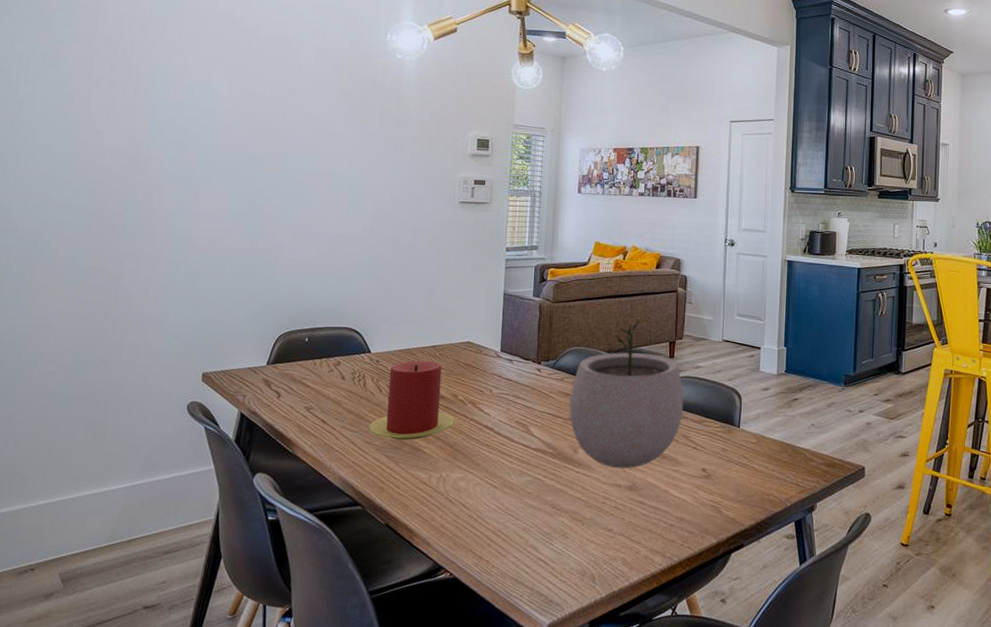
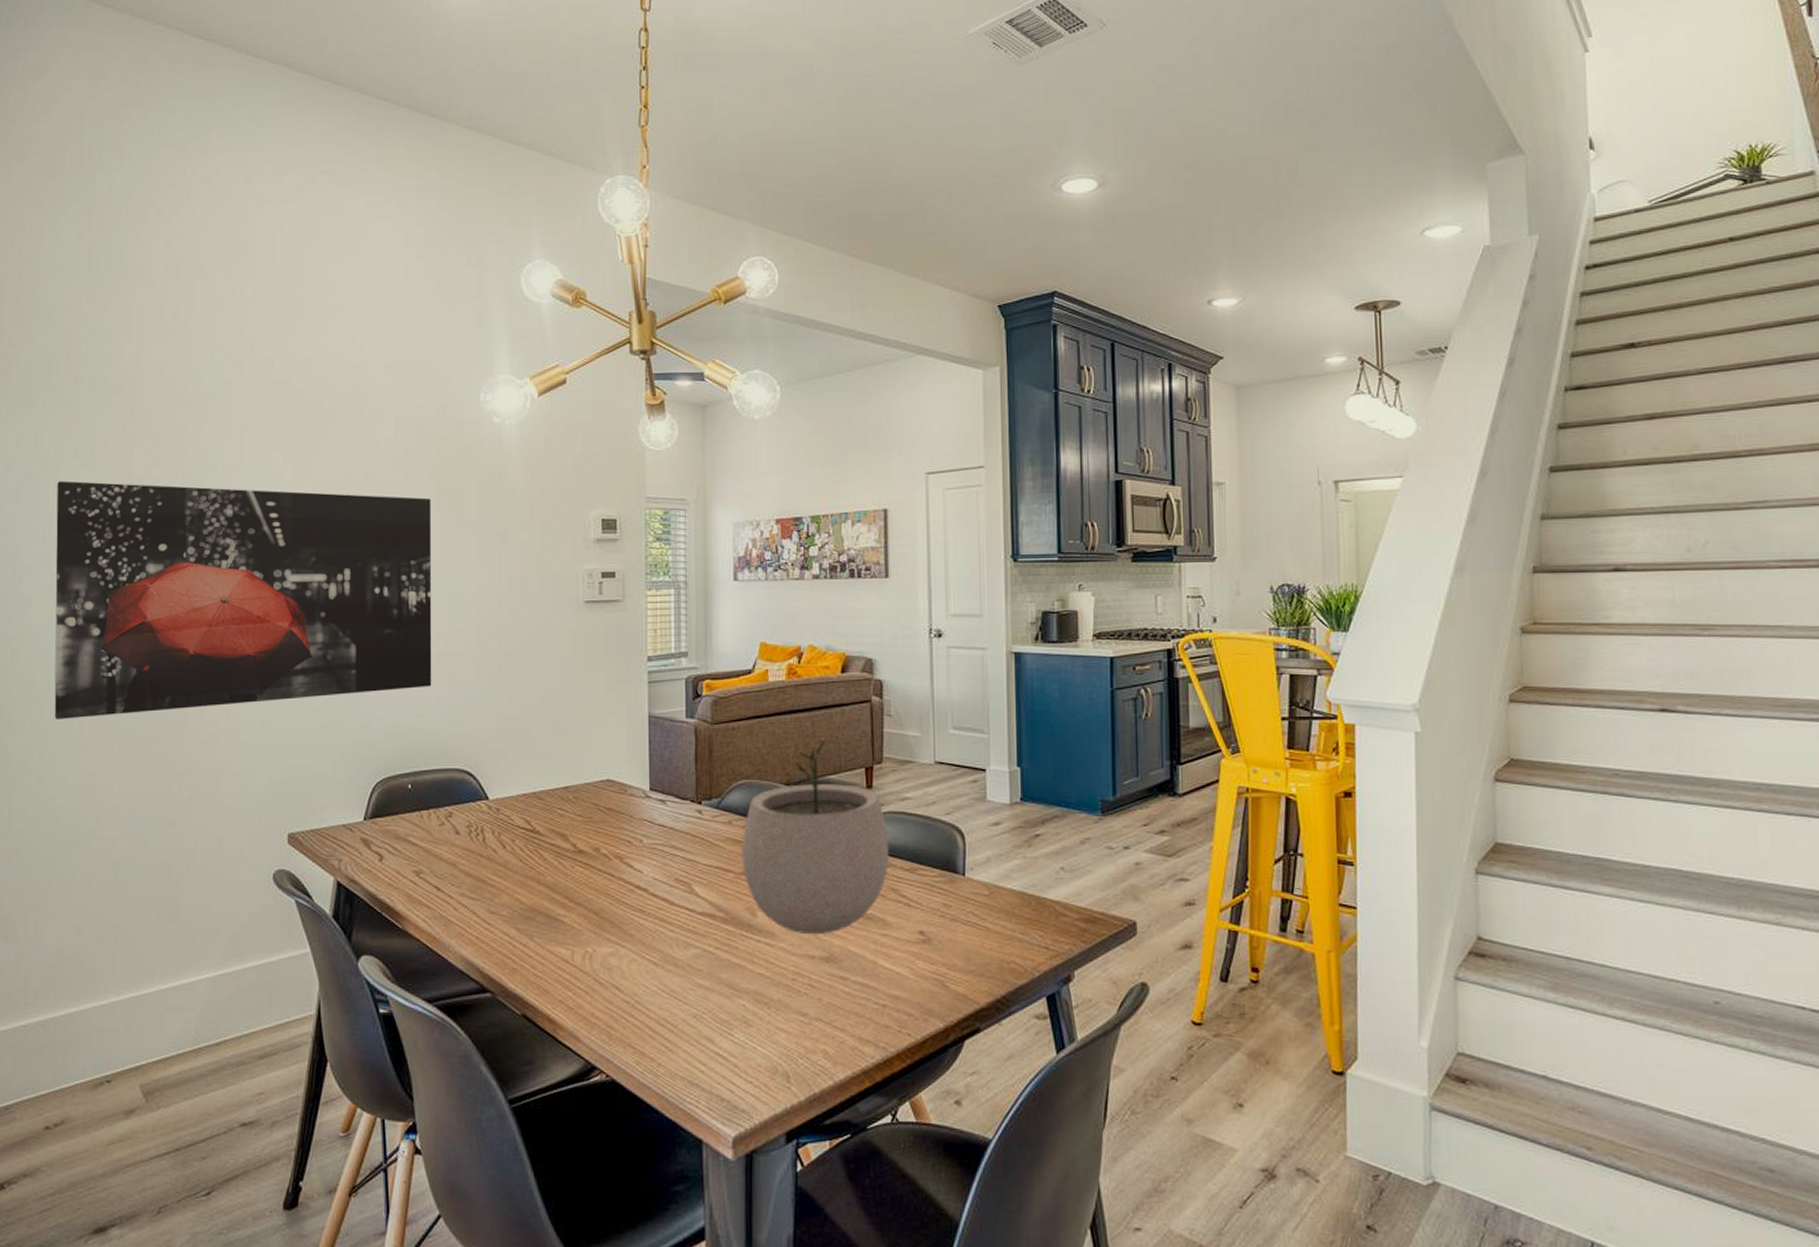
wall art: none [9,77,341,272] -> present [54,481,432,719]
candle: present [368,360,455,440] -> none [492,806,598,908]

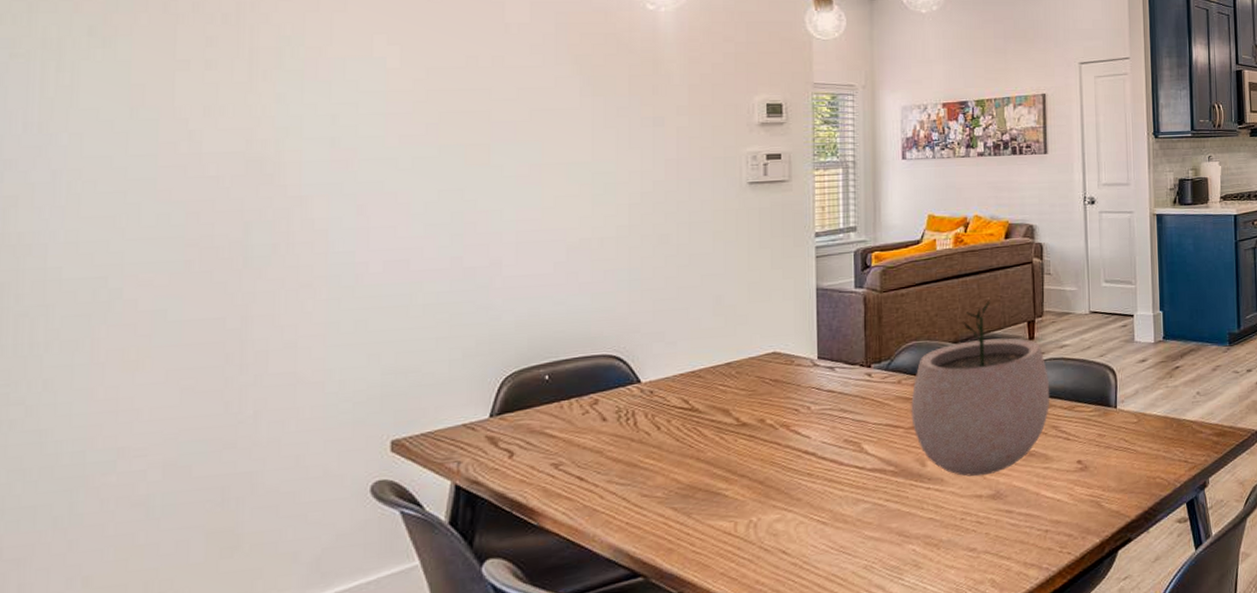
wall art: present [54,481,432,719] -> none [52,62,575,339]

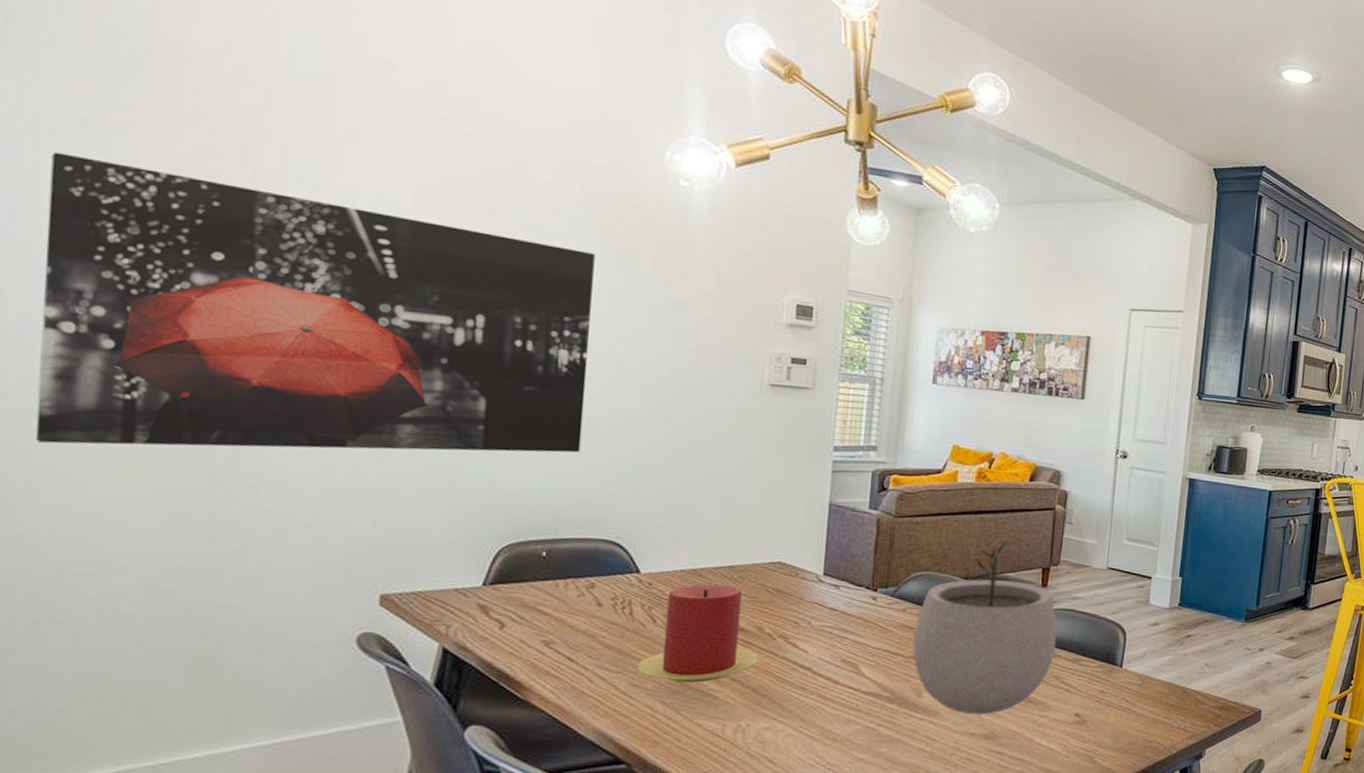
wall art: none [52,62,575,339] -> present [35,152,595,453]
candle: none [645,382,764,487] -> present [636,583,759,683]

